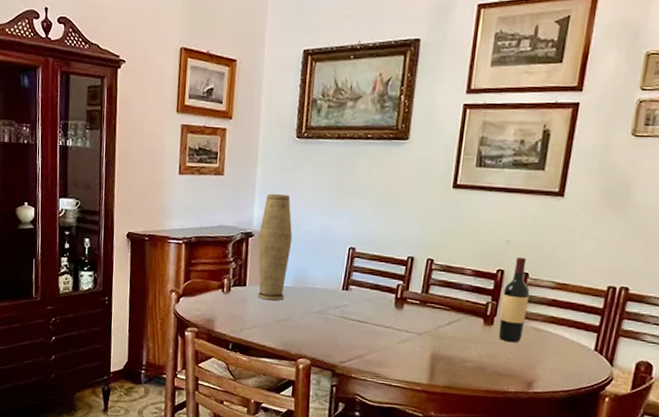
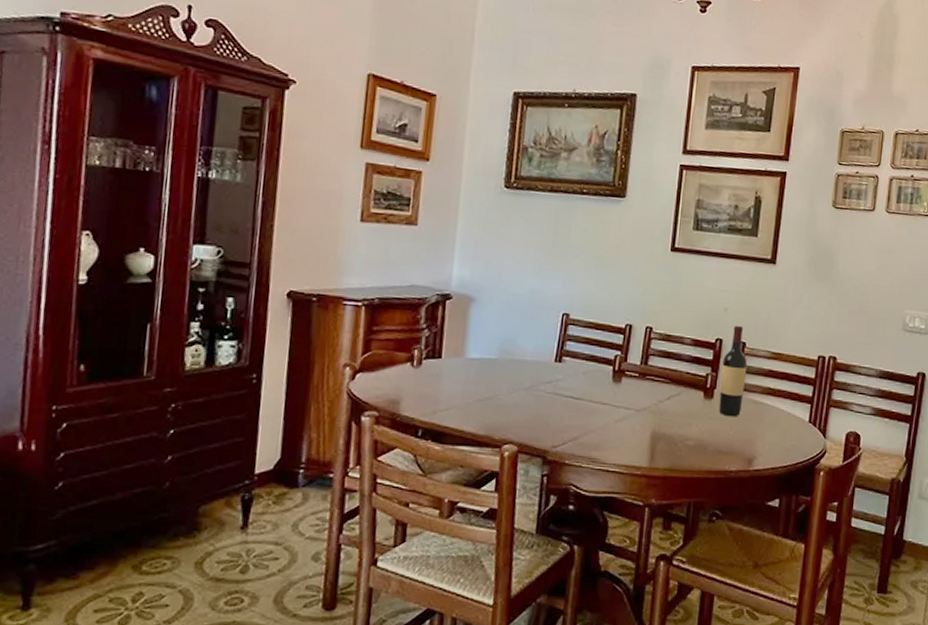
vase: present [257,193,293,301] -> none [454,249,499,376]

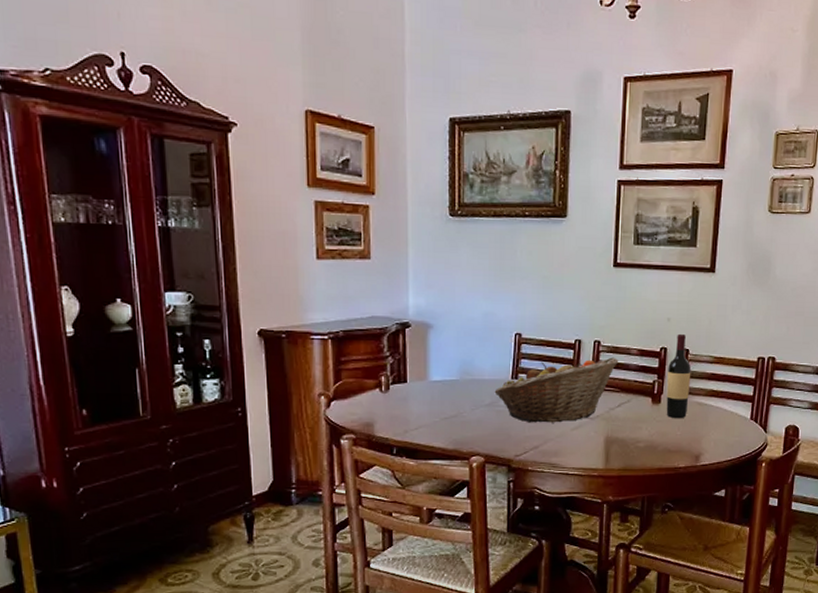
fruit basket: none [535,345,671,413] -> present [494,357,619,423]

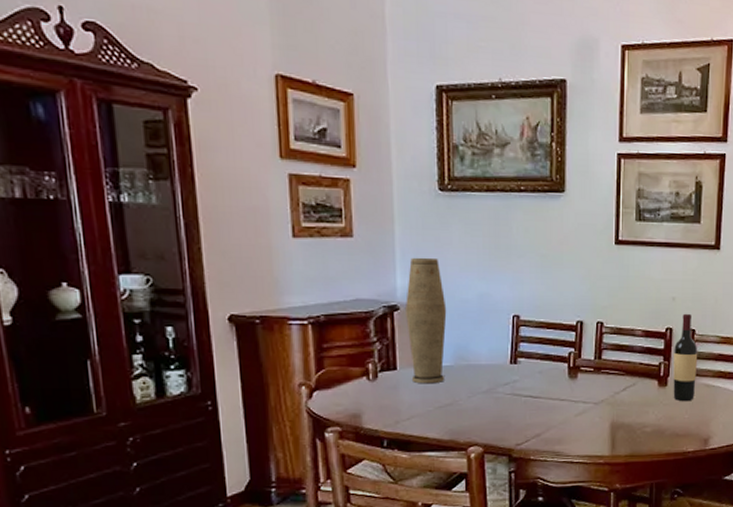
vase: none [417,278,454,396] -> present [406,257,447,384]
fruit basket: present [494,357,619,423] -> none [492,339,623,410]

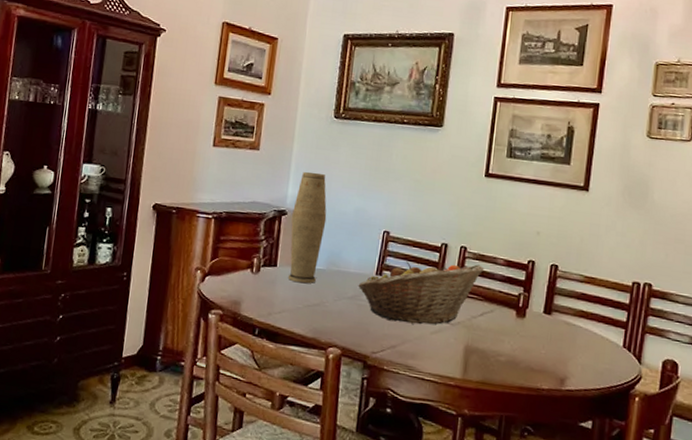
fruit basket: none [492,339,623,410] -> present [358,261,485,325]
wine bottle: present [673,313,698,402] -> none [530,248,560,337]

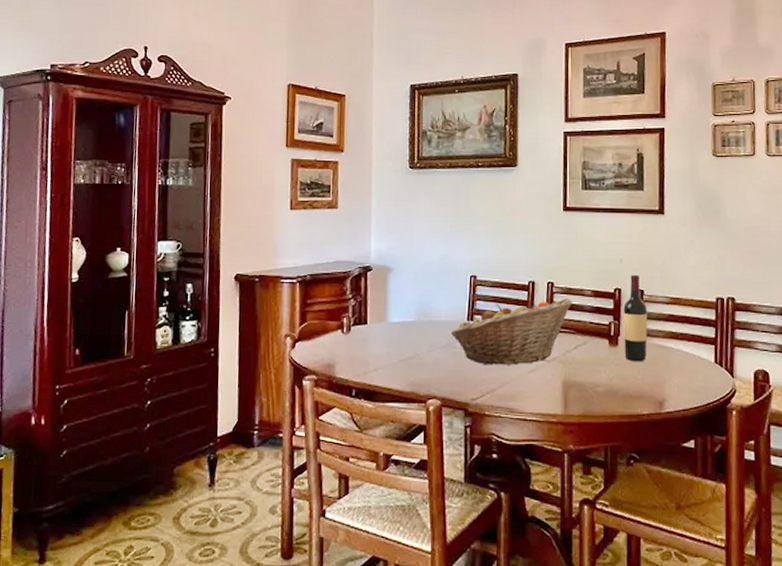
vase: present [287,171,327,284] -> none [377,224,412,338]
wine bottle: none [530,248,560,337] -> present [623,274,648,362]

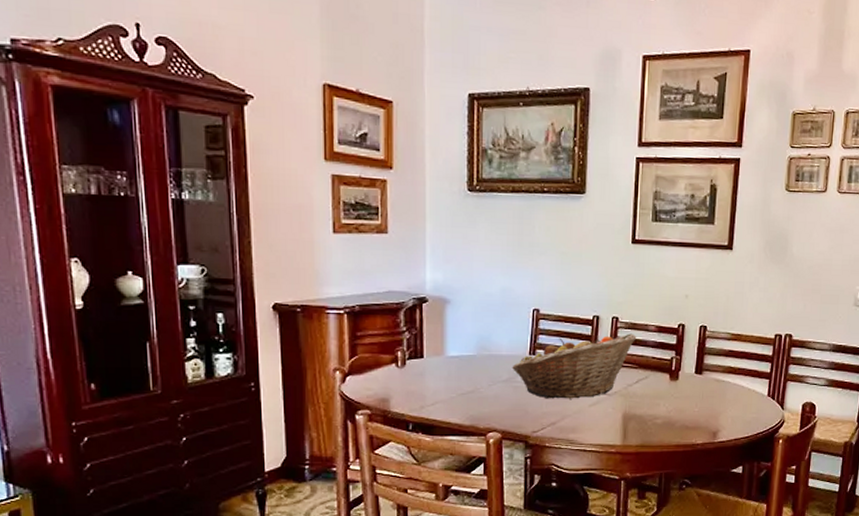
wine bottle: present [623,274,648,362] -> none [684,310,709,396]

